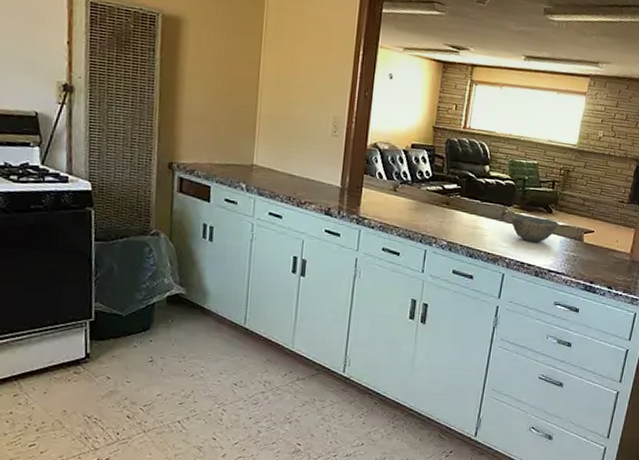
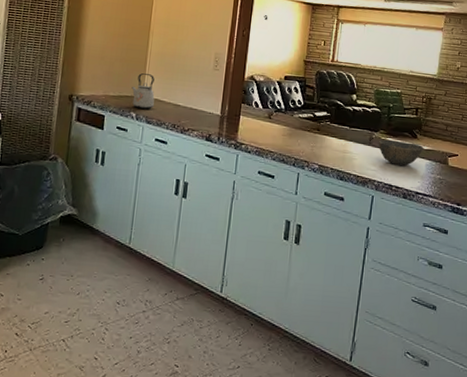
kettle: none [240,139,267,180] -> present [132,73,155,110]

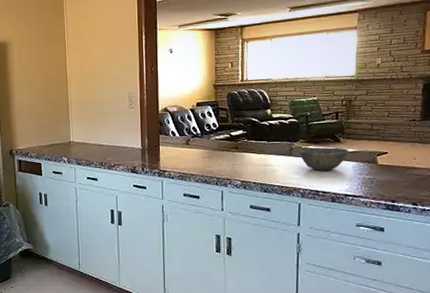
kettle: present [132,73,155,110] -> none [60,122,81,154]

